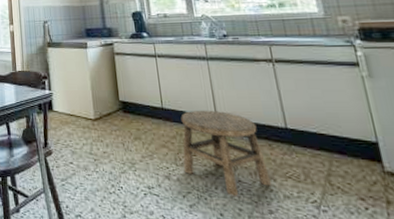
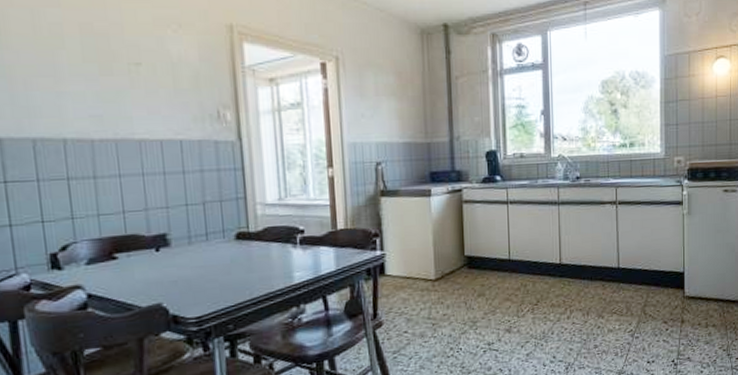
stool: present [180,110,271,196] -> none [524,257,599,338]

